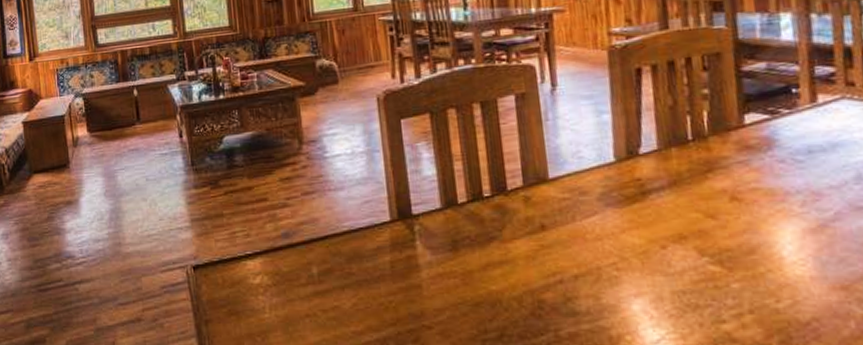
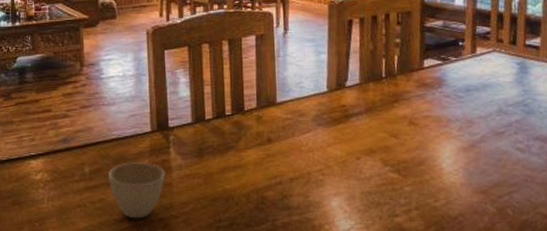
cup: none [341,259,412,331] -> present [108,162,165,219]

